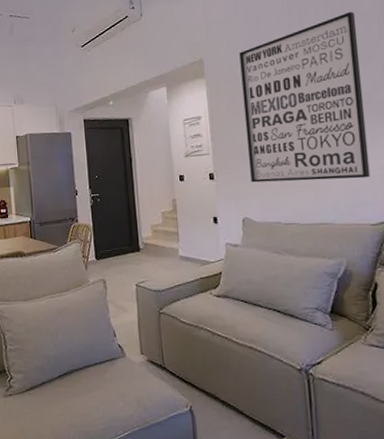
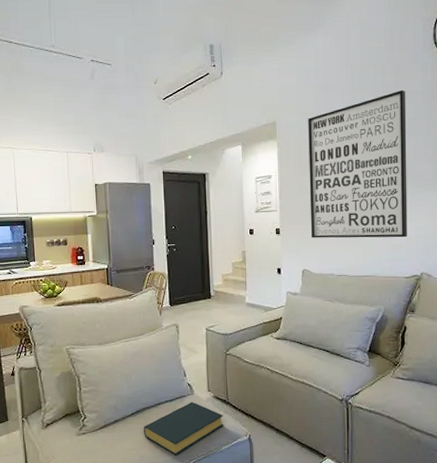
hardback book: none [72,365,161,425] -> present [144,402,224,456]

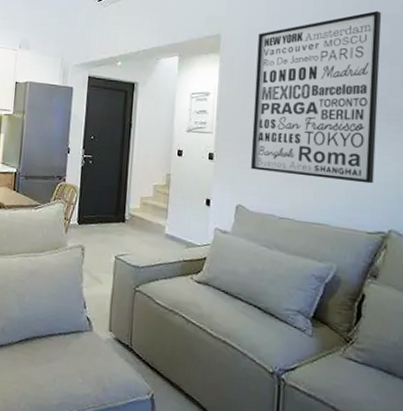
hardback book: present [144,402,224,456] -> none [30,340,124,401]

